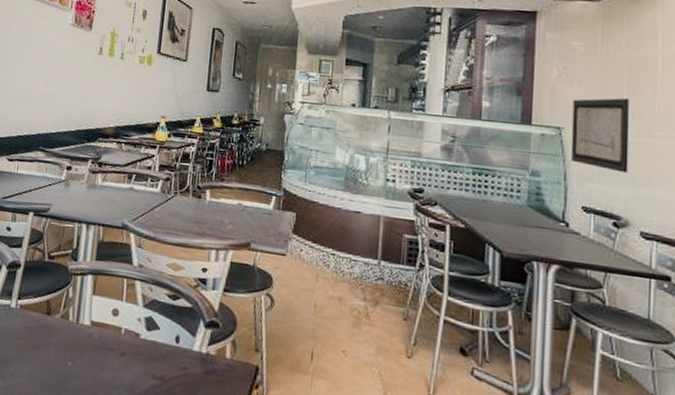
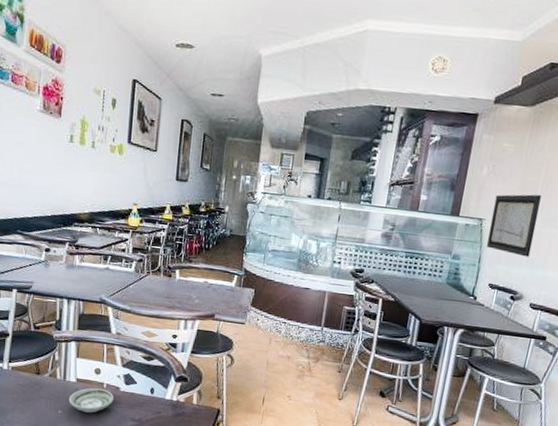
saucer: none [80,333,133,367] -> present [68,387,114,413]

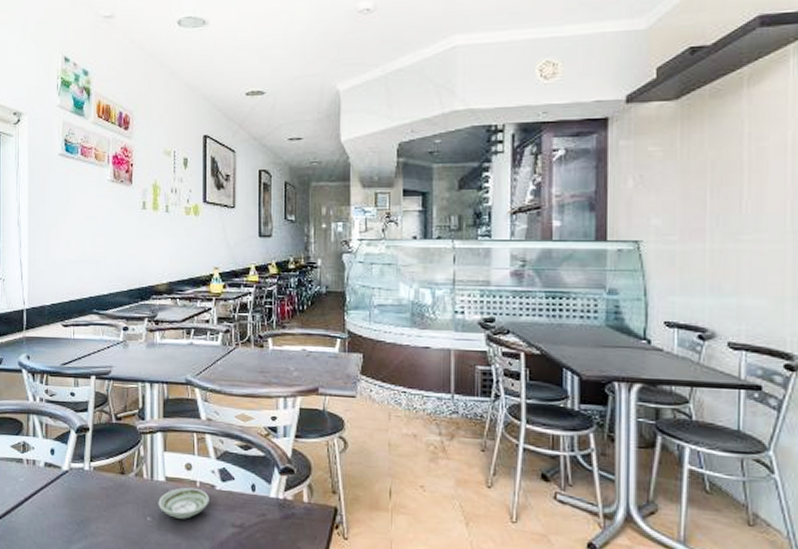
wall art: present [486,194,541,257] -> none [650,202,714,283]

